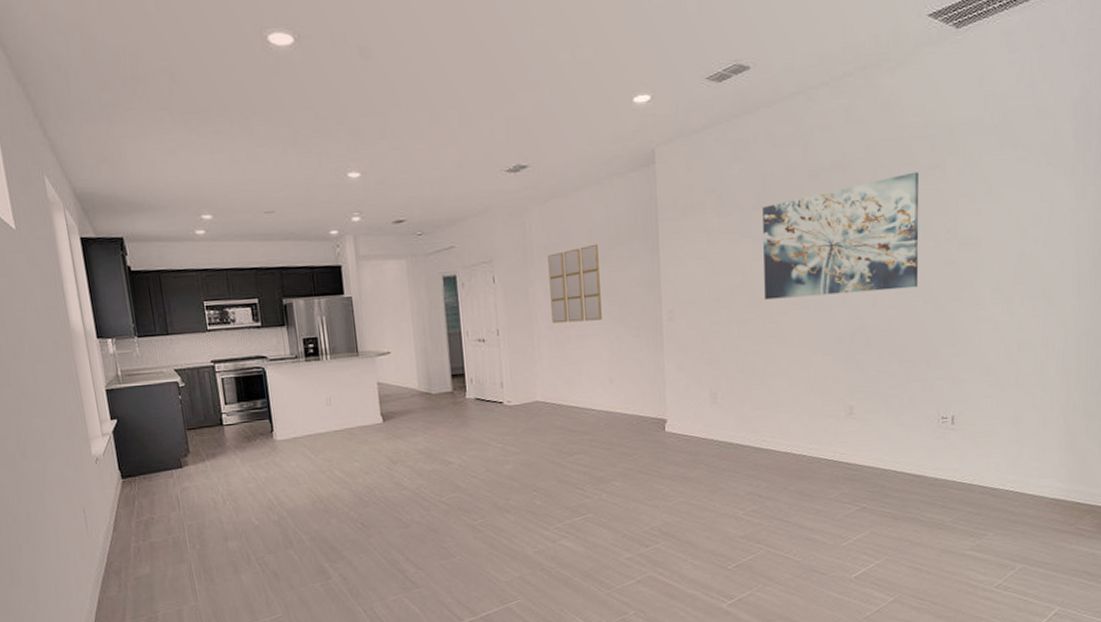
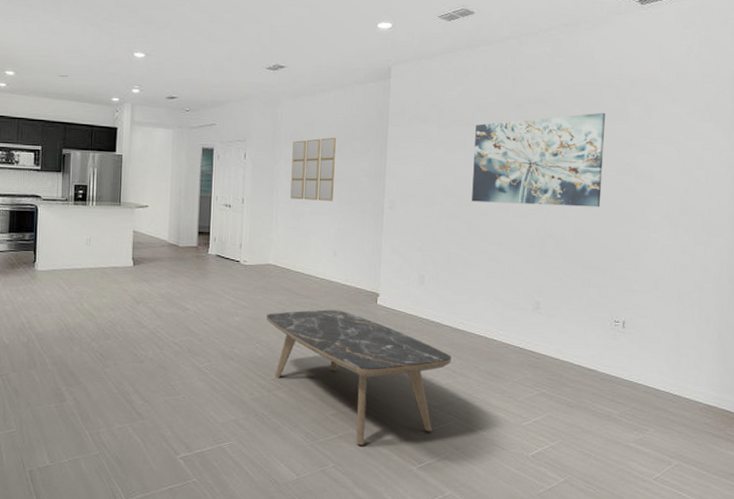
coffee table: none [540,443,756,588] -> present [266,309,451,445]

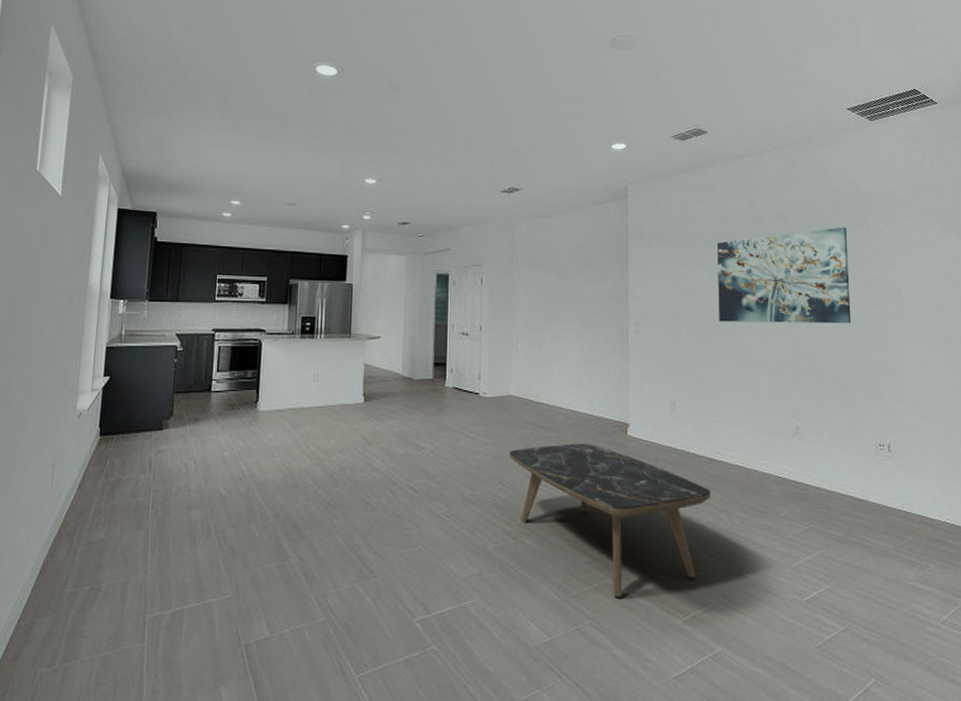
home mirror: present [290,137,336,201] -> none [530,259,575,326]

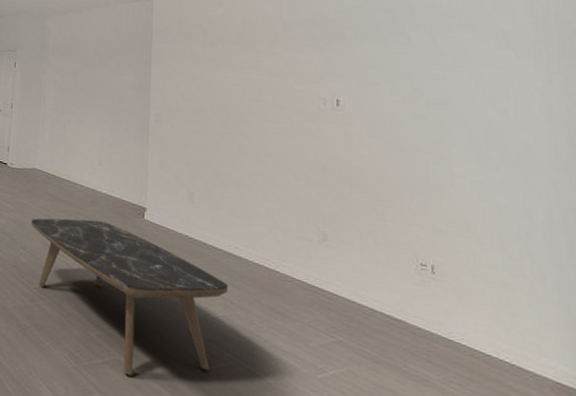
wall art: present [717,227,852,324] -> none [242,36,389,134]

